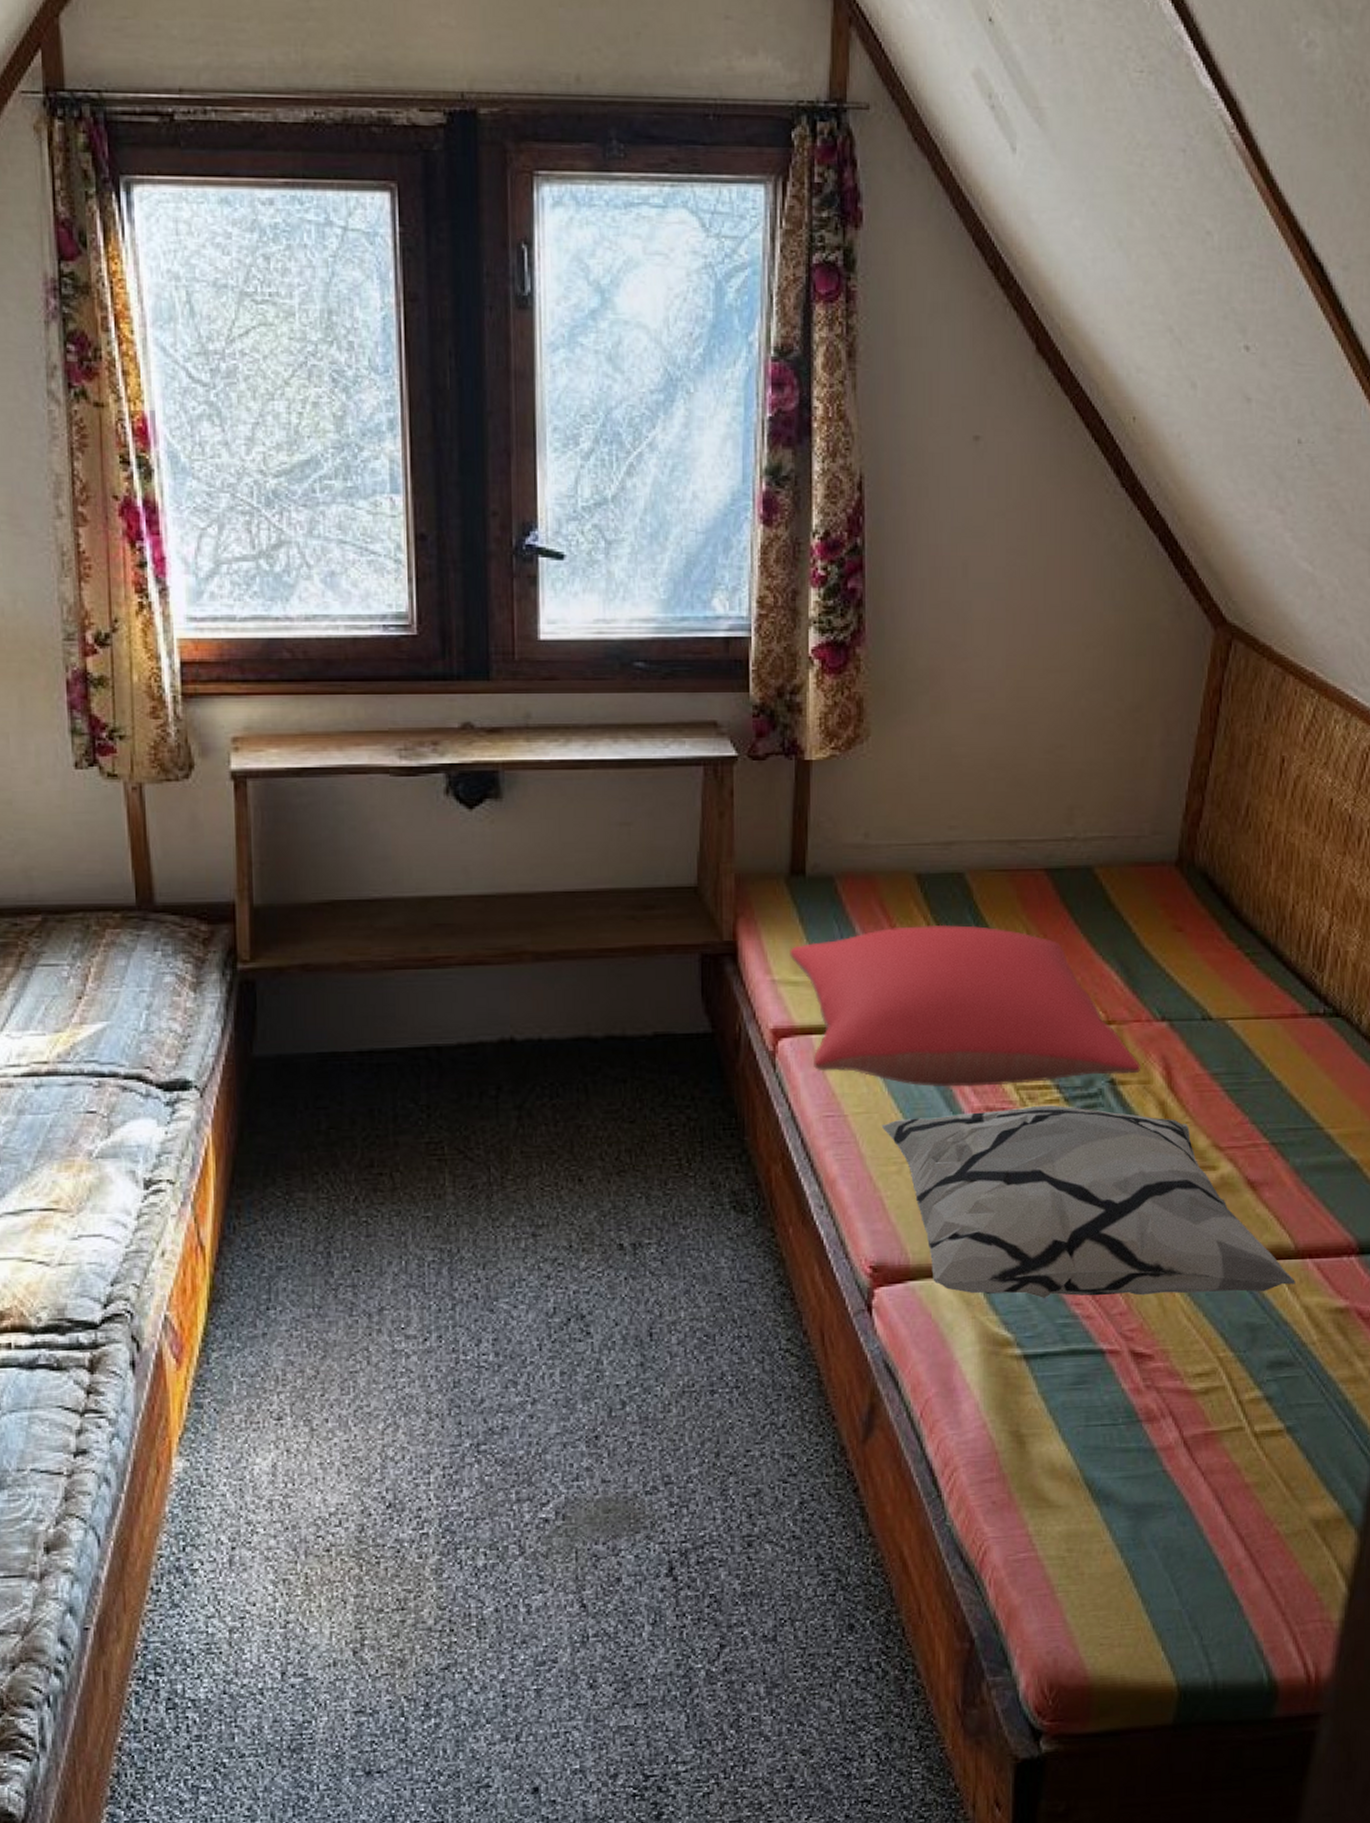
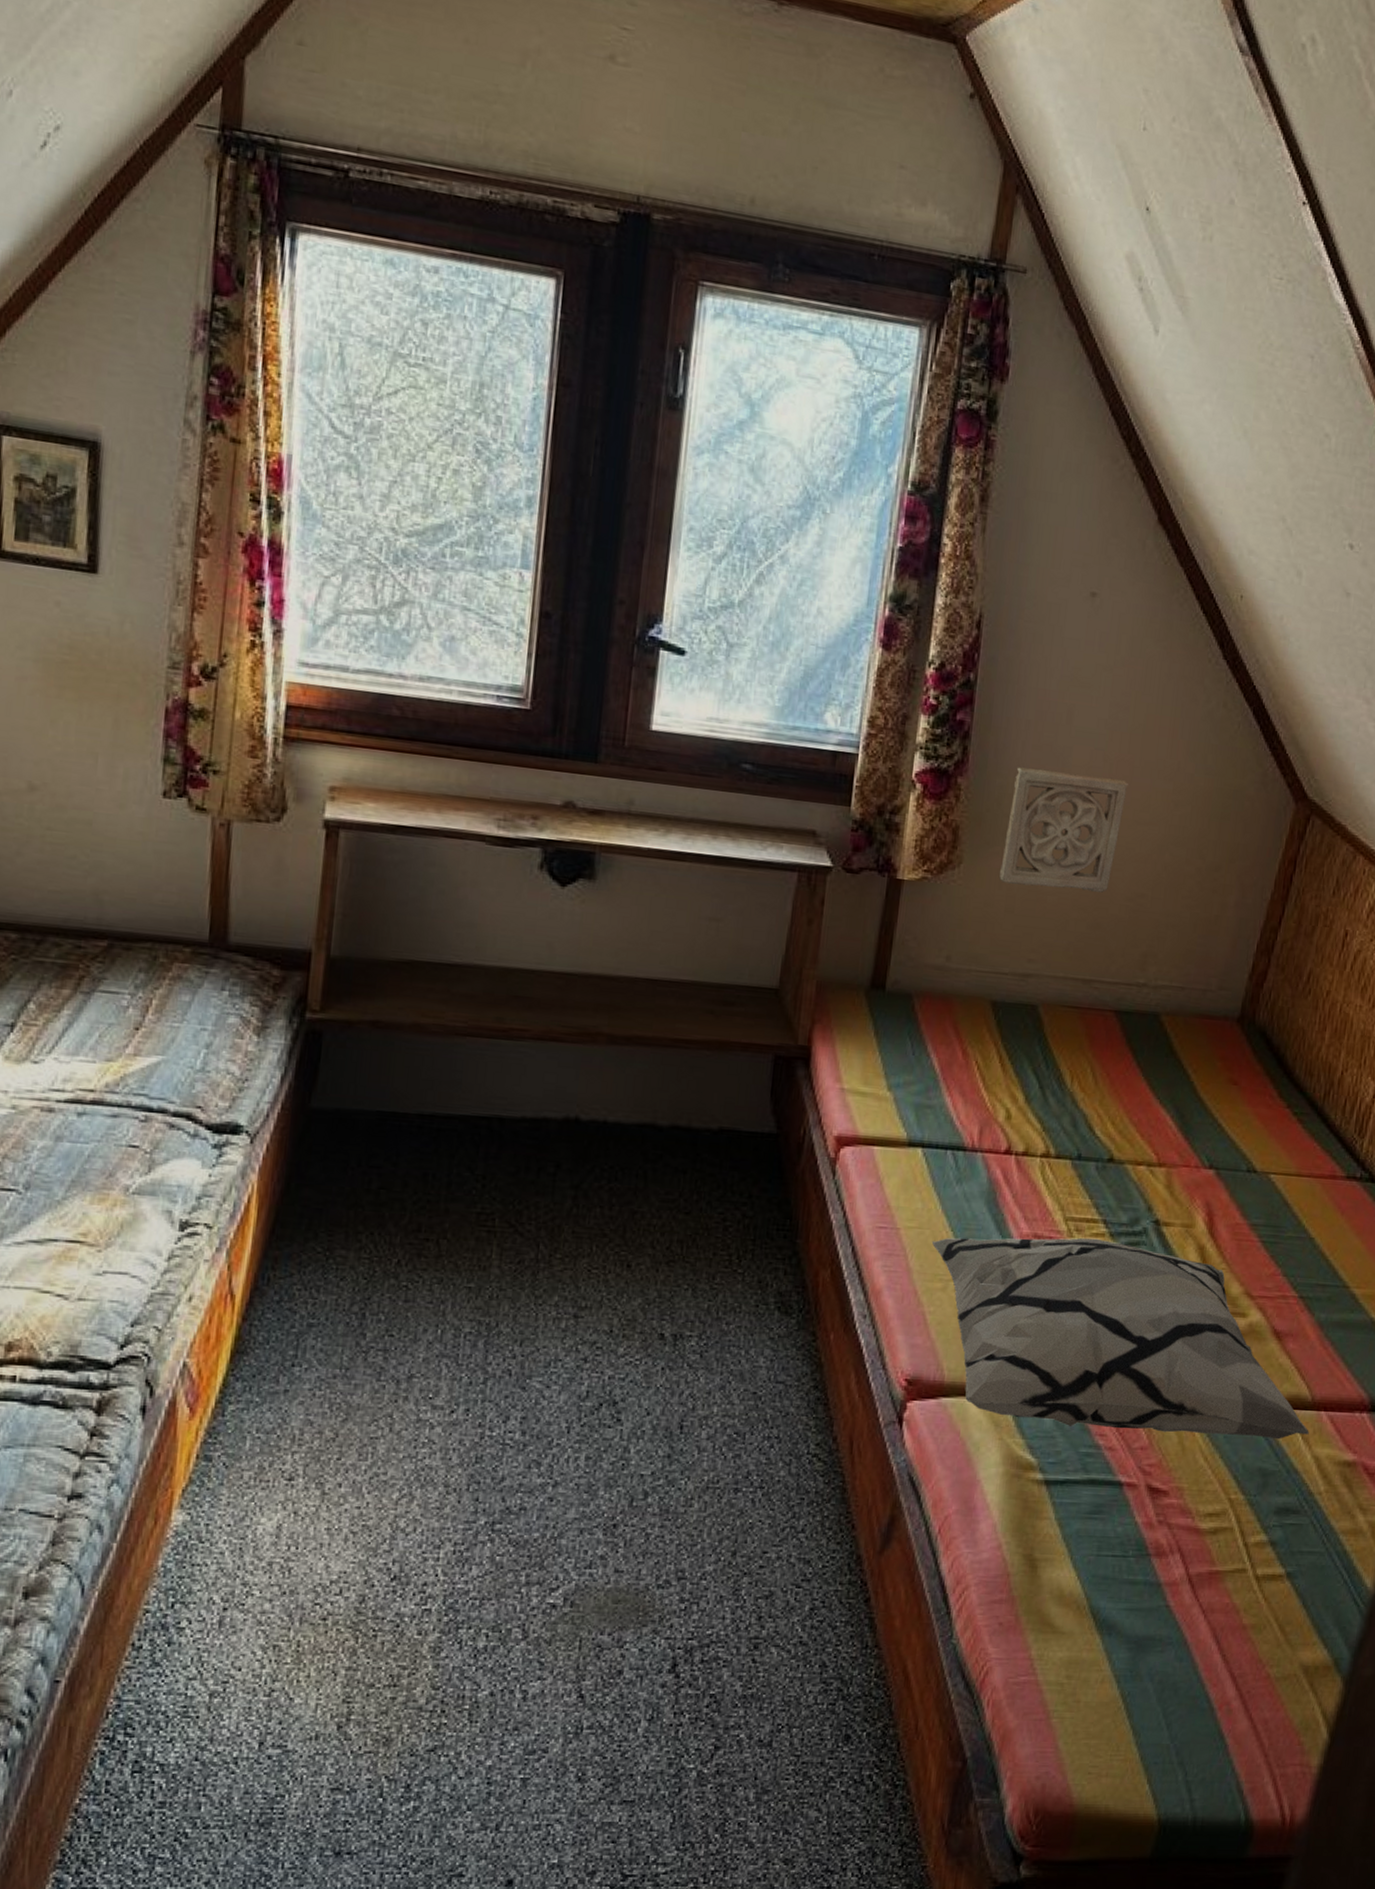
pillow: present [789,924,1141,1087] -> none [861,1050,1186,1217]
wall ornament: none [909,627,1034,750] -> present [999,766,1128,893]

